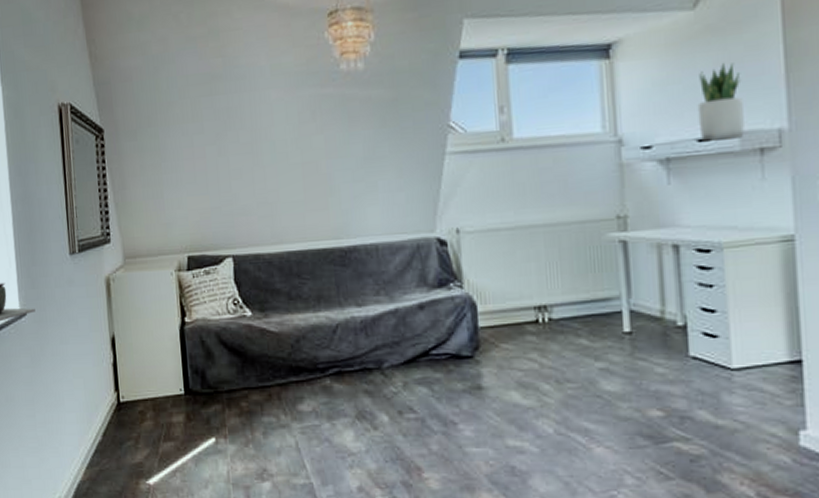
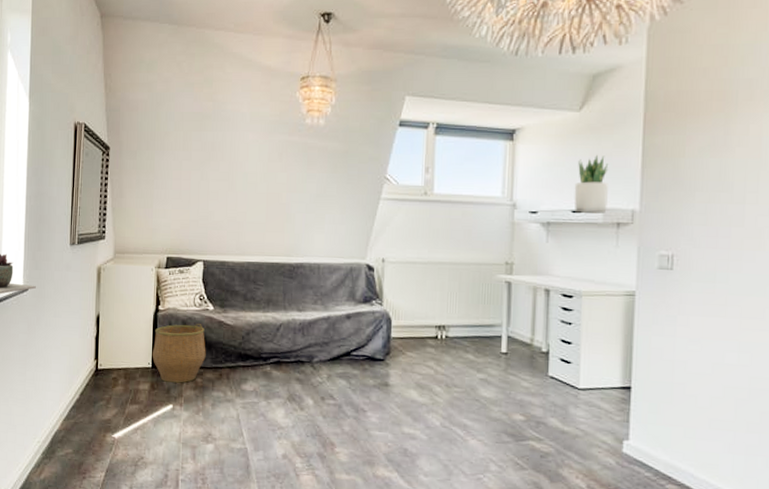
basket: none [183,335,249,410] -> present [152,324,206,383]

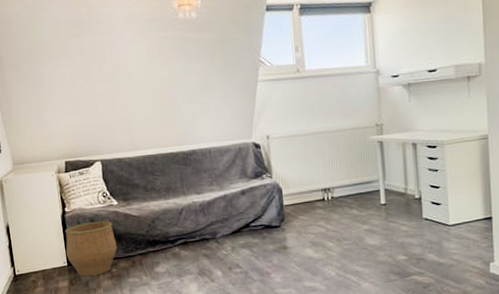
planter: present [574,155,609,213] -> none [428,17,458,72]

